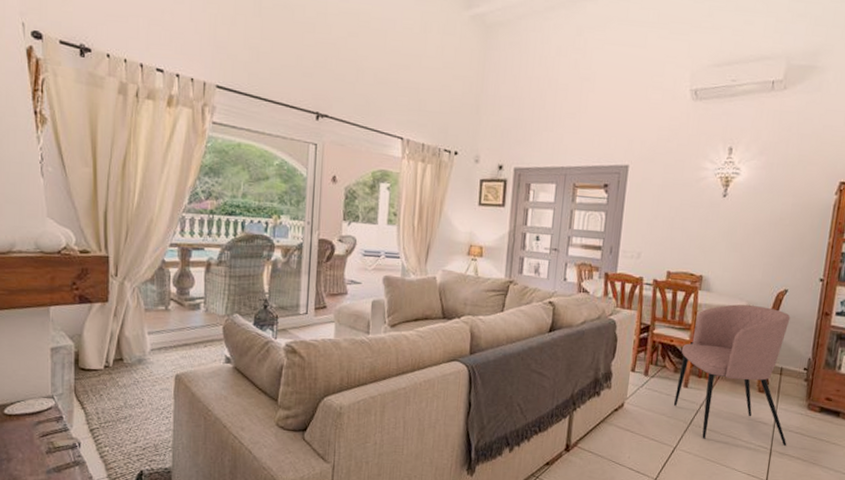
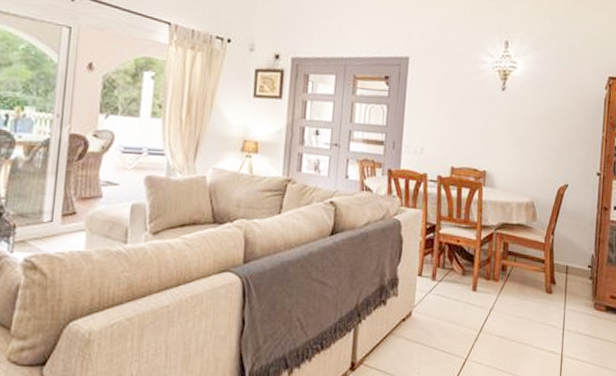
armchair: present [673,304,791,446] -> none [462,200,577,350]

